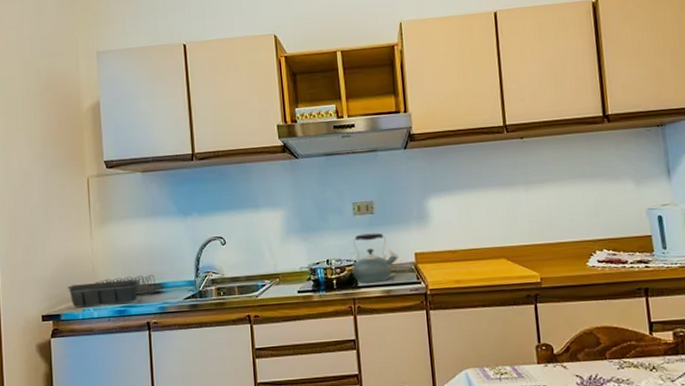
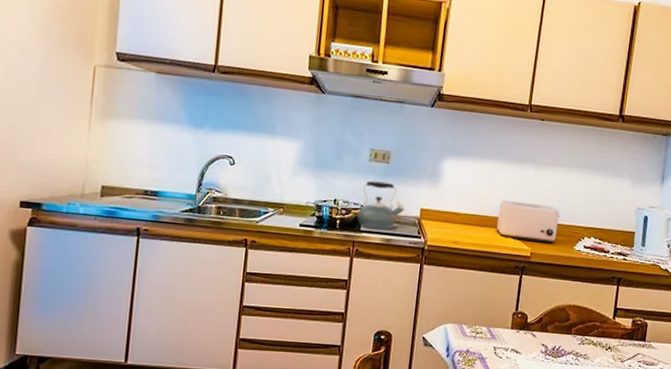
dish rack: present [68,275,166,308] -> none [54,175,164,207]
toaster: none [496,224,565,268] -> present [496,199,560,244]

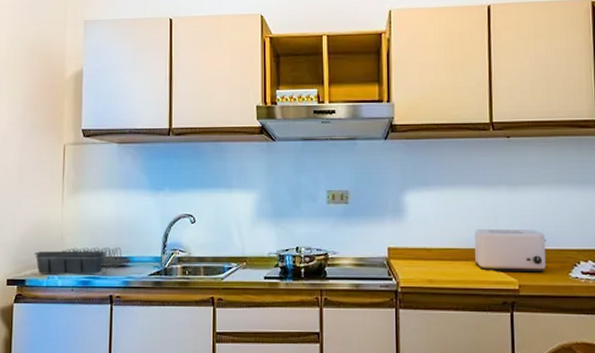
dish rack: none [54,175,164,207] -> present [35,248,132,275]
kettle: present [357,180,406,230] -> none [321,223,372,276]

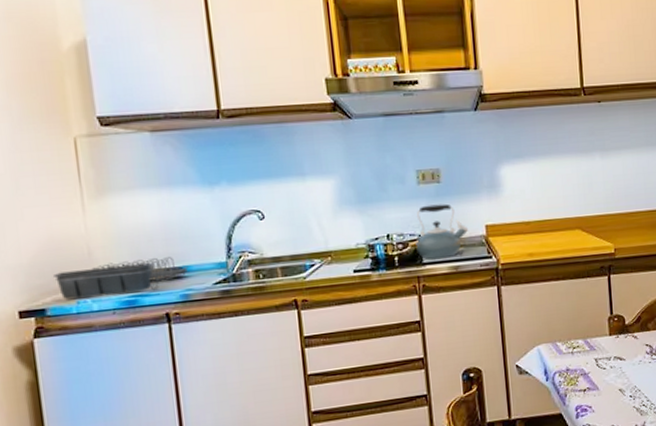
kettle: none [321,223,372,276] -> present [416,203,469,260]
toaster: present [474,228,546,273] -> none [571,193,638,239]

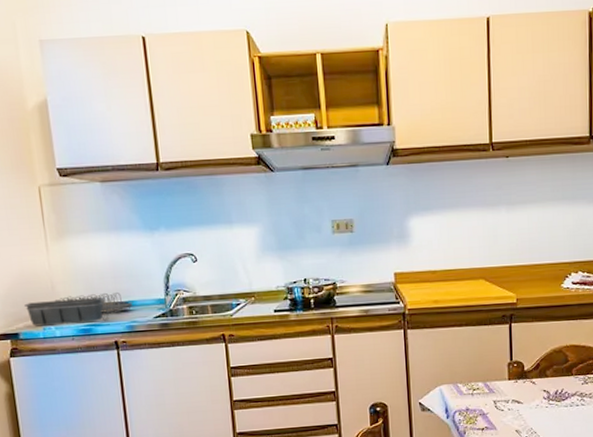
kettle: present [416,203,469,260] -> none [330,252,379,303]

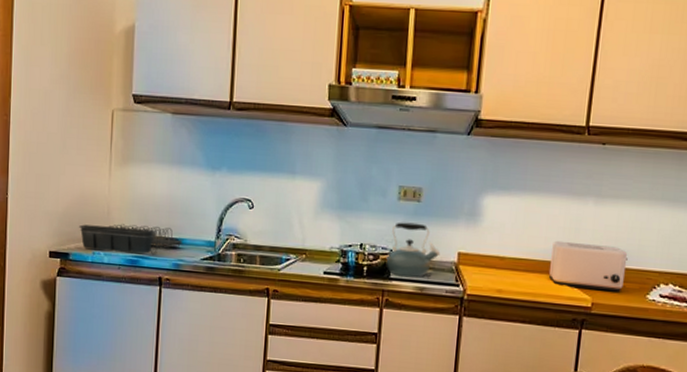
kettle: none [330,252,379,303] -> present [386,222,441,278]
toaster: none [476,246,541,288] -> present [548,240,628,293]

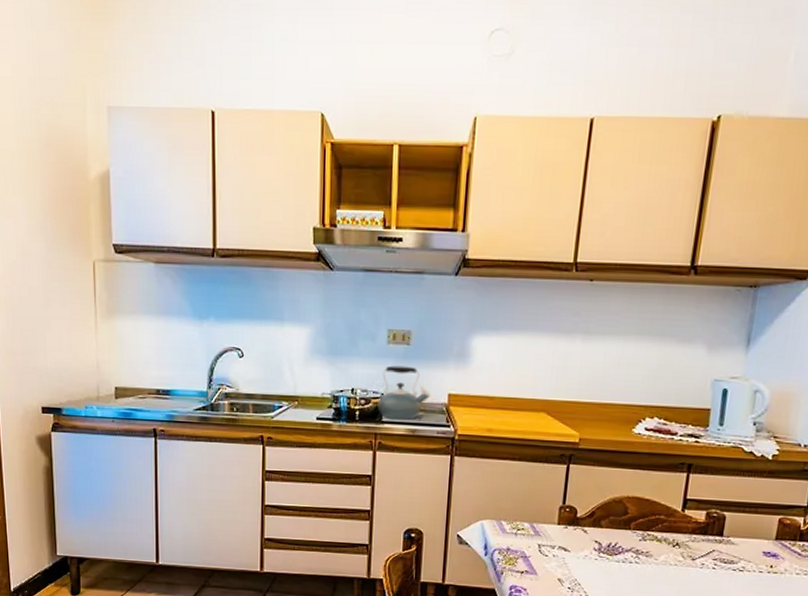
dish rack: present [79,224,184,256] -> none [69,377,176,408]
toaster: present [548,240,628,293] -> none [537,378,615,427]

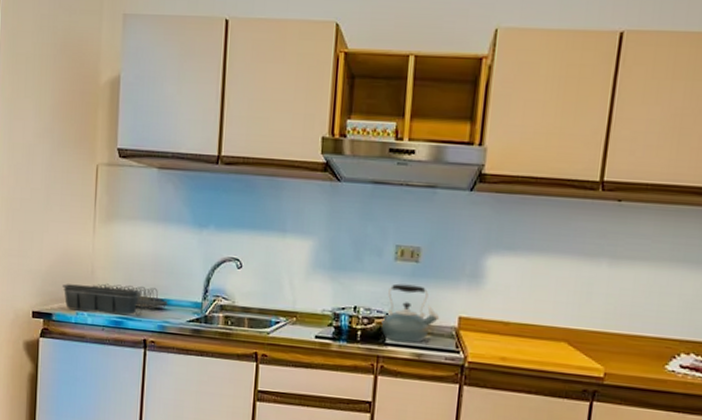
dish rack: none [69,377,176,408] -> present [62,283,169,317]

